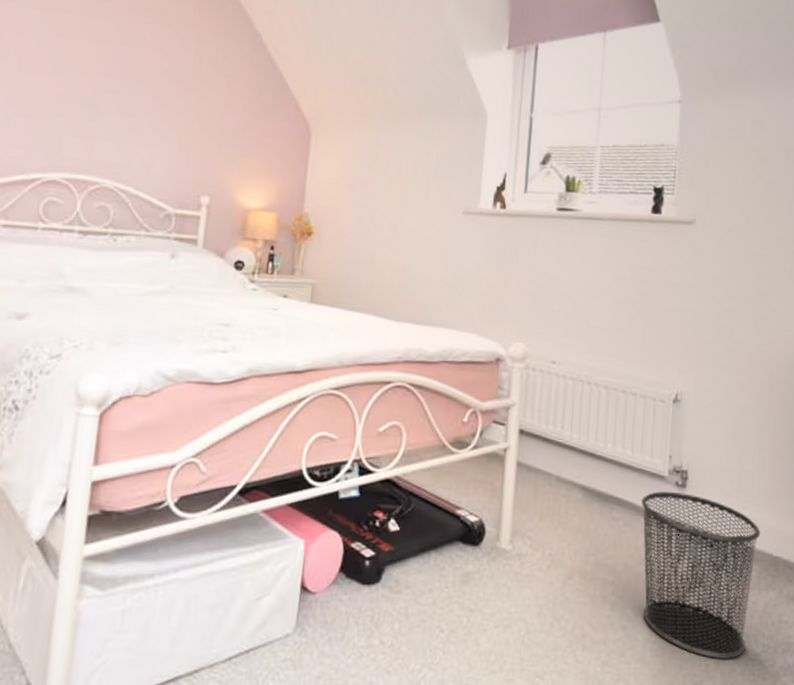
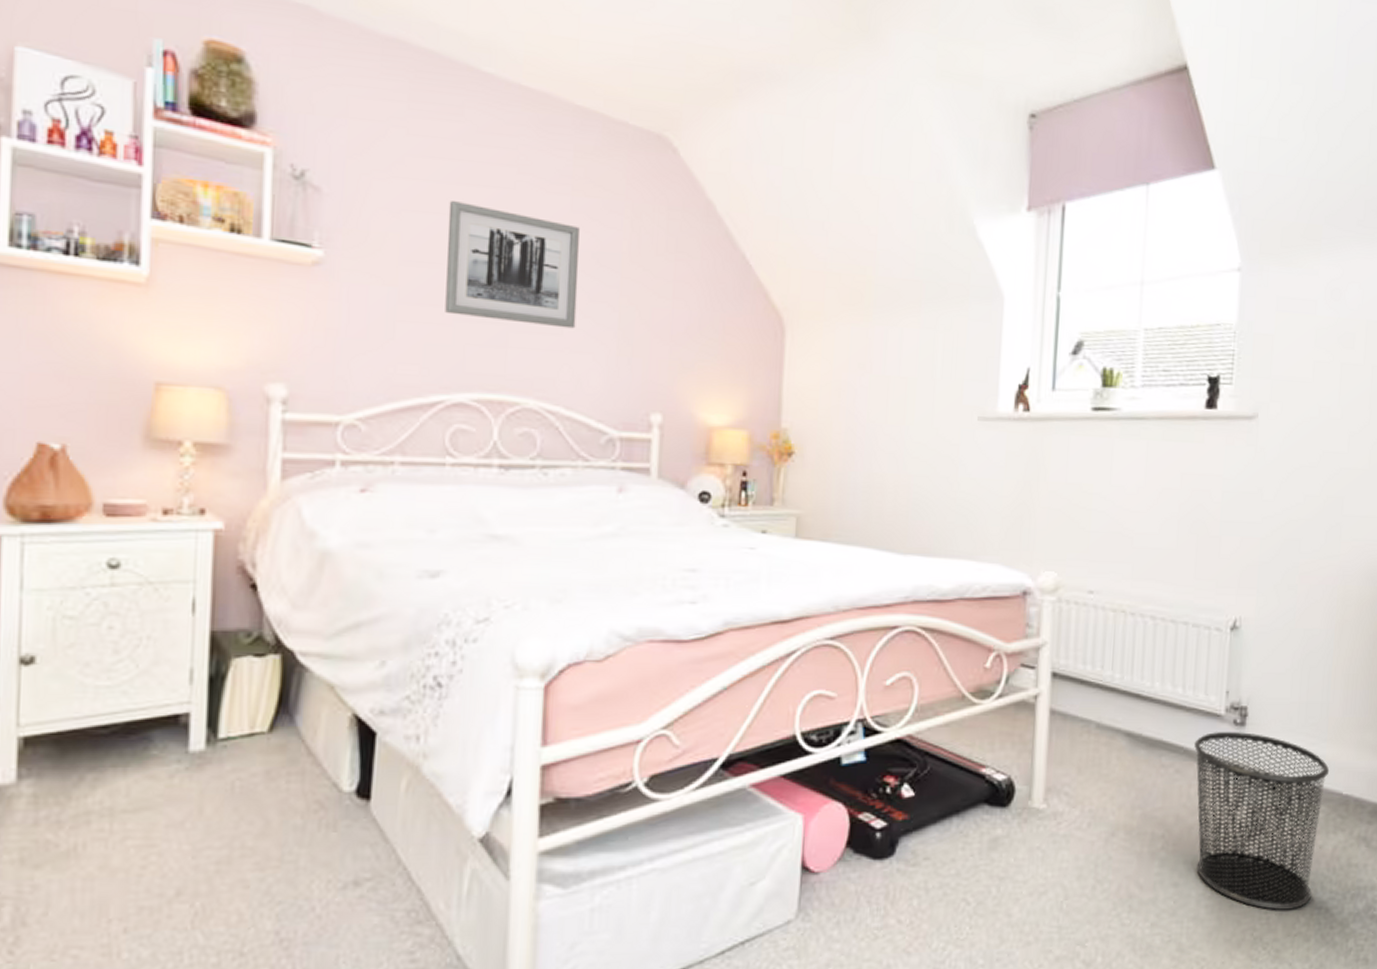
wall art: none [48,25,156,127] -> present [445,201,580,329]

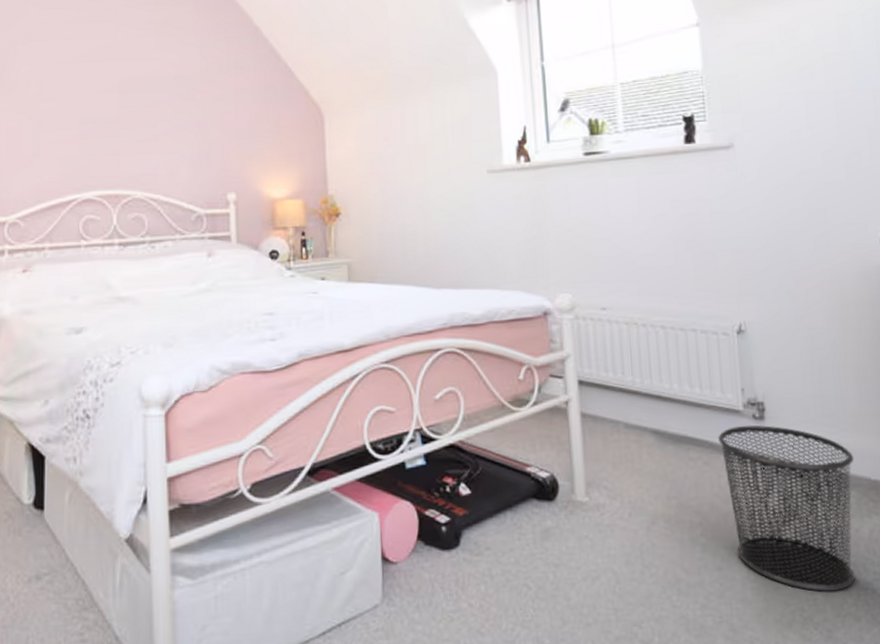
wall art: present [445,201,580,329] -> none [70,52,167,136]

